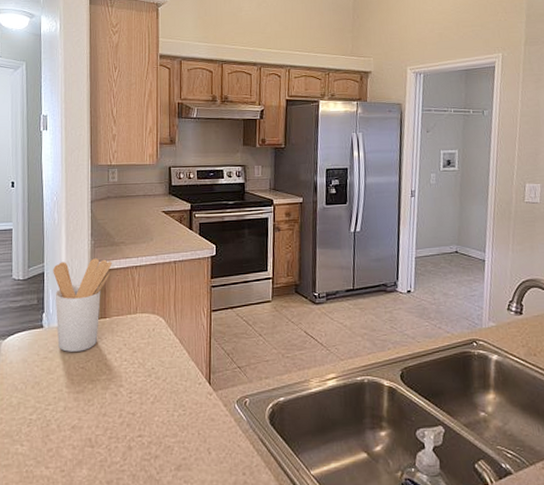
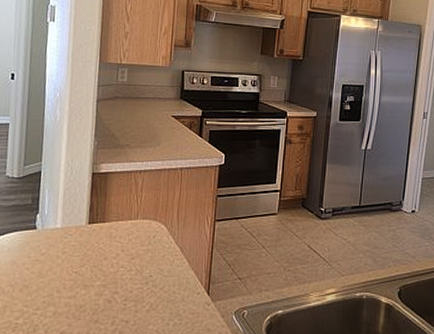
utensil holder: present [53,258,112,352] -> none [51,160,115,256]

